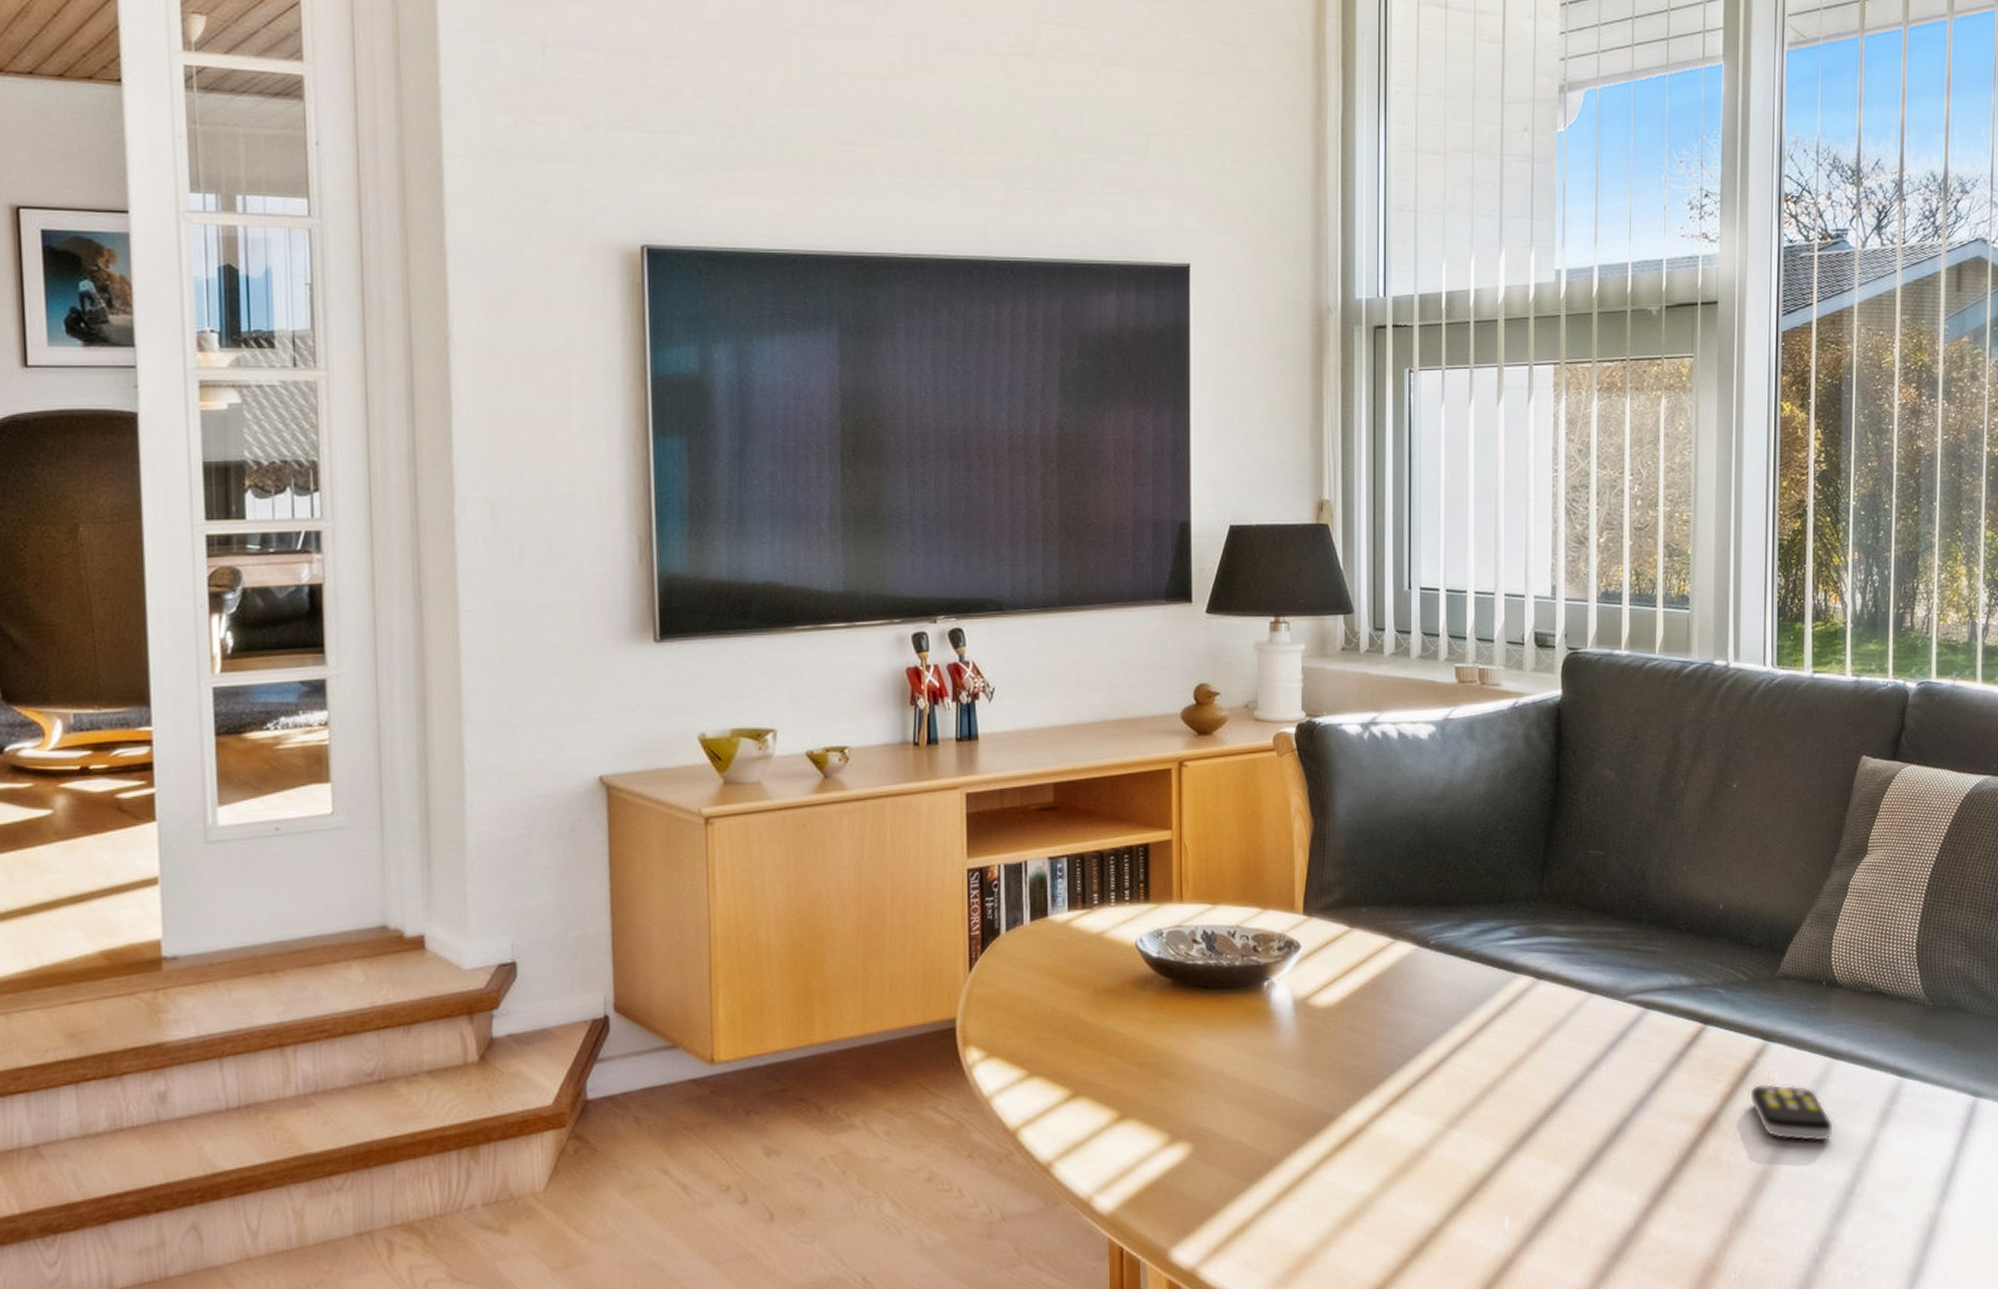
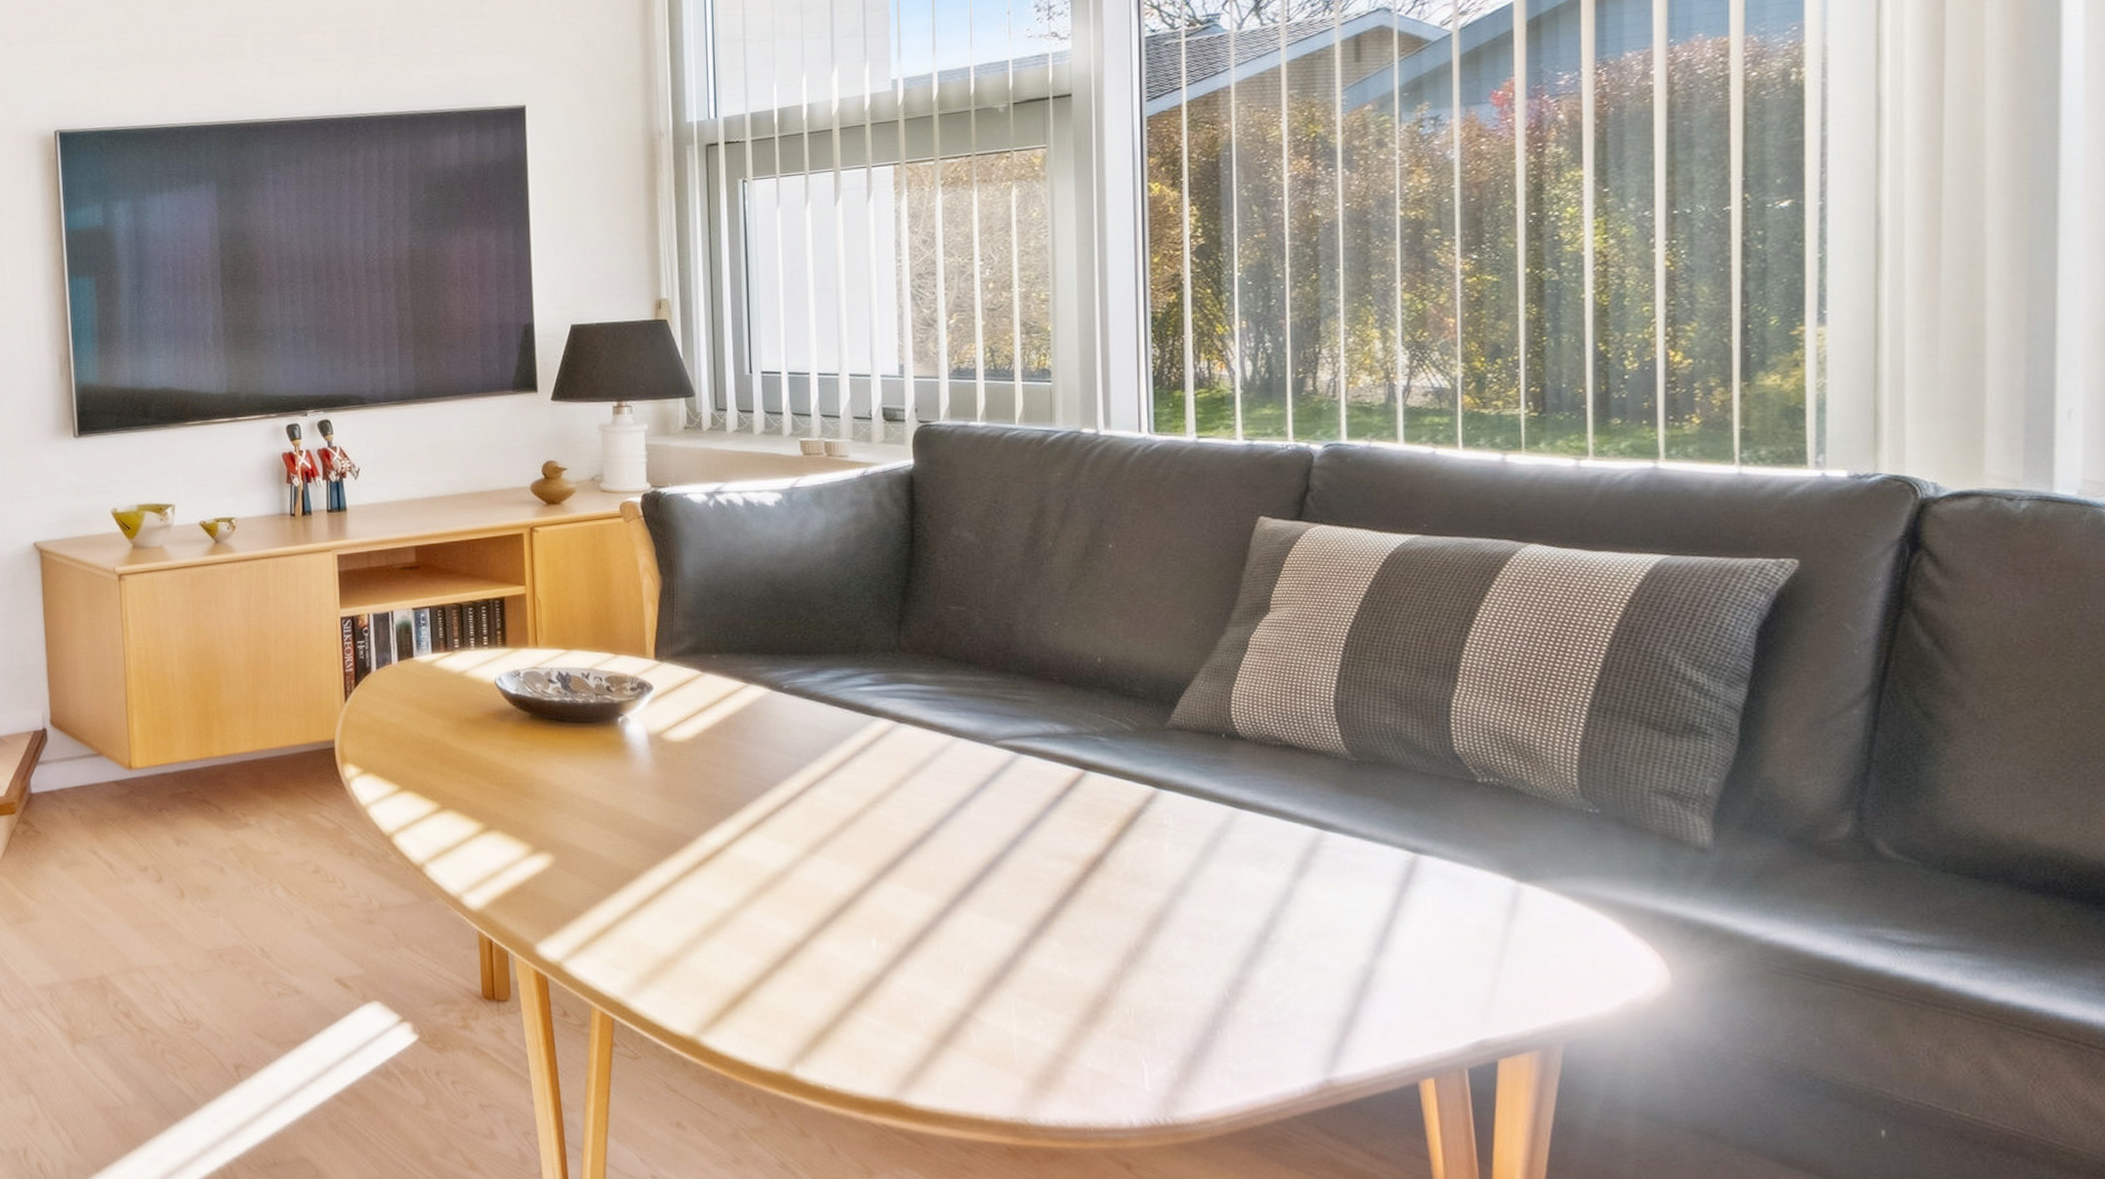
remote control: present [1750,1083,1833,1142] -> none [1140,829,1240,888]

